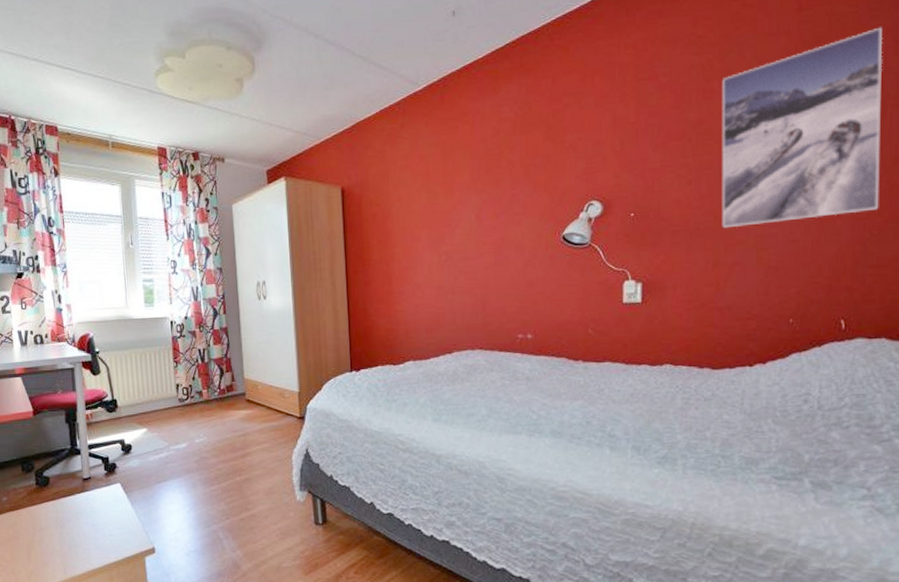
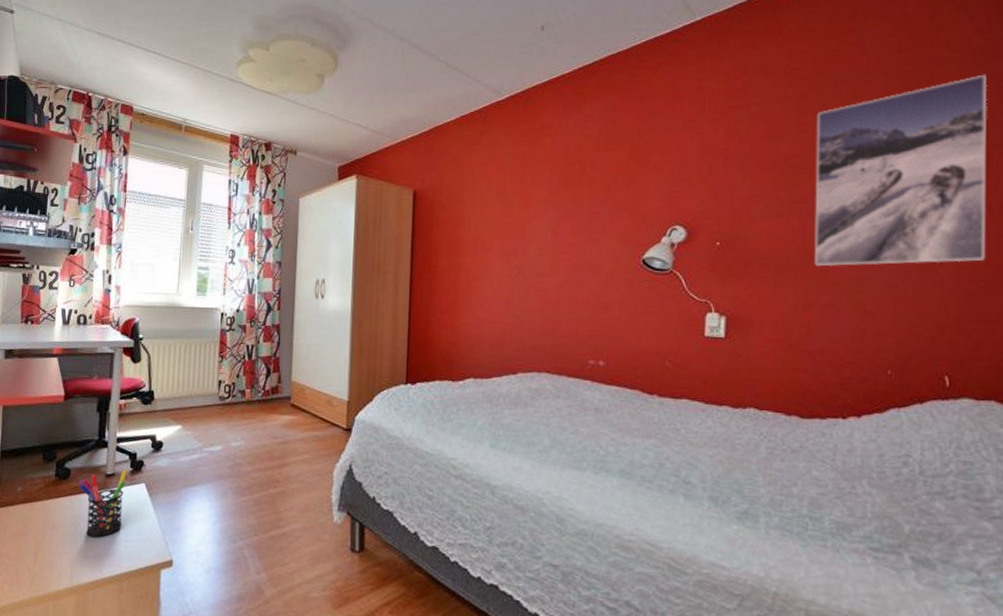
pen holder: none [58,472,105,535] -> present [78,469,127,538]

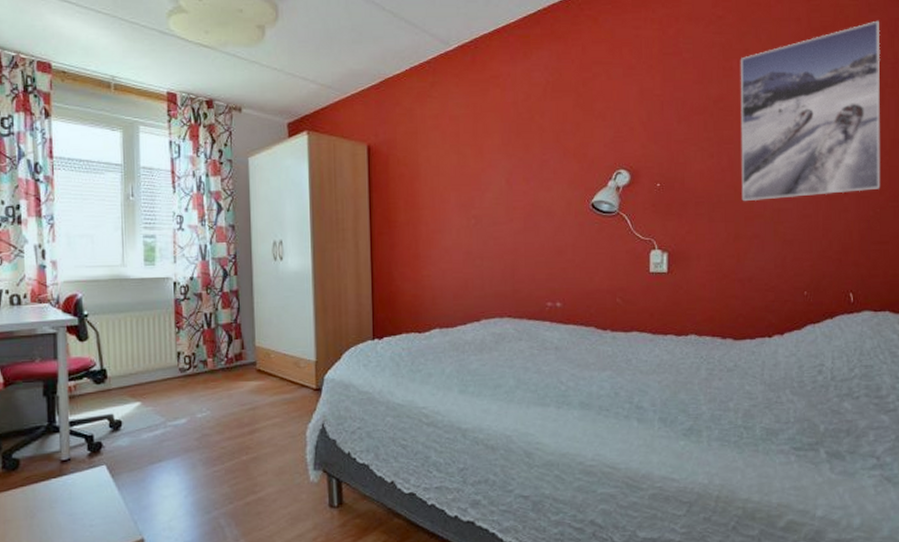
pen holder: present [78,469,127,538] -> none [30,453,85,527]

